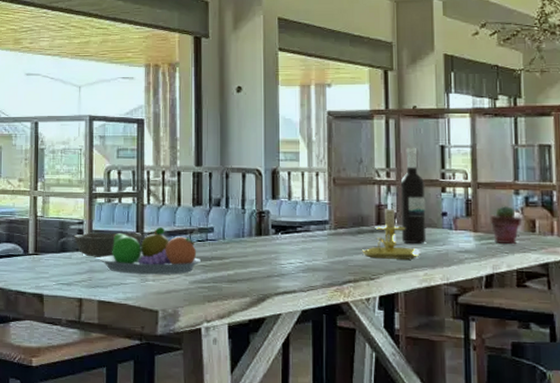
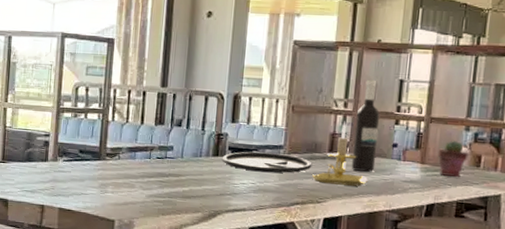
bowl: present [73,232,141,258] -> none [39,144,104,169]
fruit bowl: present [99,227,201,275] -> none [62,143,158,188]
plate: none [265,229,361,250] -> present [221,151,312,173]

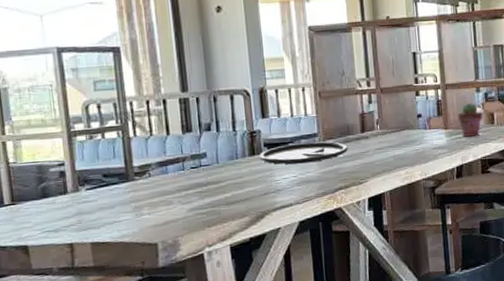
candle holder: present [311,121,368,186] -> none [349,99,401,164]
wine bottle: present [351,80,380,172] -> none [379,57,406,146]

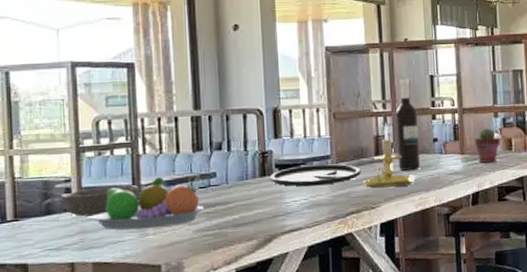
bowl: none [54,167,131,199] -> present [60,185,138,217]
fruit bowl: none [87,159,196,211] -> present [91,177,204,230]
candle holder: none [349,99,401,164] -> present [362,122,416,188]
wine bottle: none [379,57,406,146] -> present [395,79,421,171]

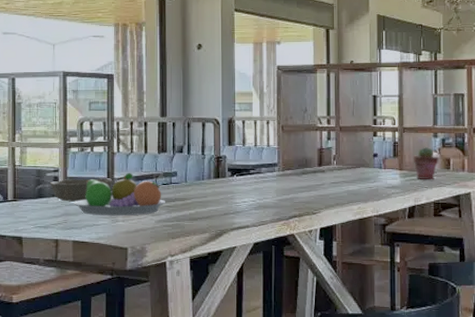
plate: present [269,164,361,186] -> none [223,171,305,190]
candle holder: present [362,122,416,188] -> none [305,136,355,196]
wine bottle: present [395,79,421,171] -> none [339,98,360,181]

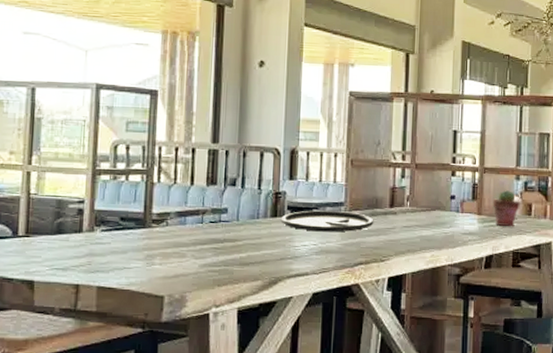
bowl: present [49,178,112,202] -> none [72,212,149,240]
fruit bowl: present [73,173,165,216] -> none [101,207,212,258]
plate: none [223,171,305,190] -> present [280,210,374,232]

